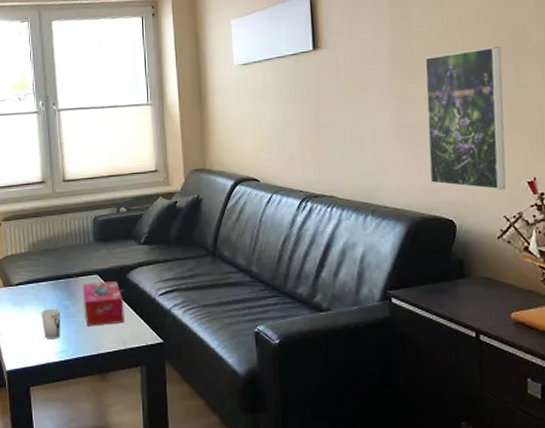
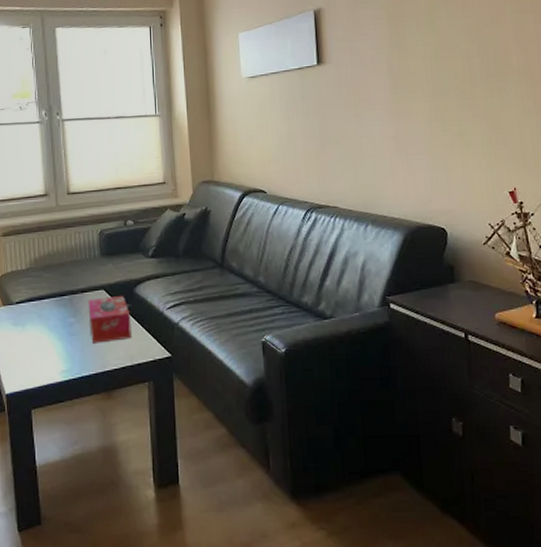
cup: present [41,308,60,339] -> none [43,326,64,359]
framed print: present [424,47,507,190] -> none [419,66,491,200]

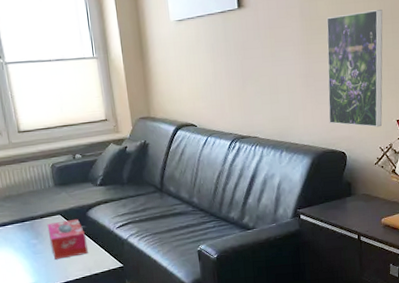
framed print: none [419,66,491,200] -> present [326,10,383,128]

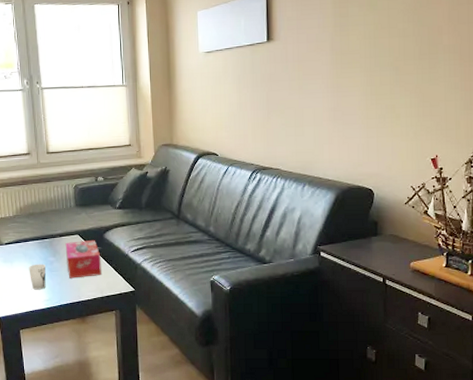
cup: none [10,247,31,274] -> present [28,263,46,290]
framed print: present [326,10,383,128] -> none [356,45,420,165]

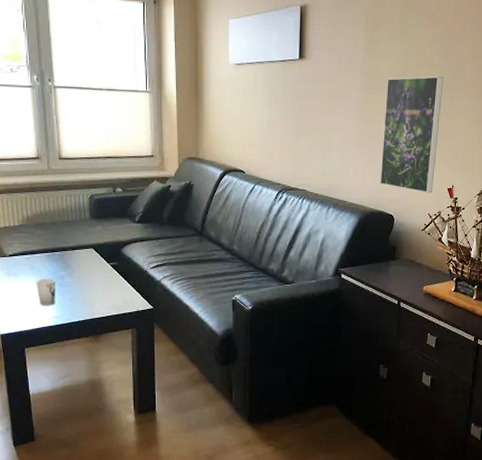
tissue box: present [65,239,102,278] -> none [78,254,118,295]
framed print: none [356,45,420,165] -> present [380,76,444,193]

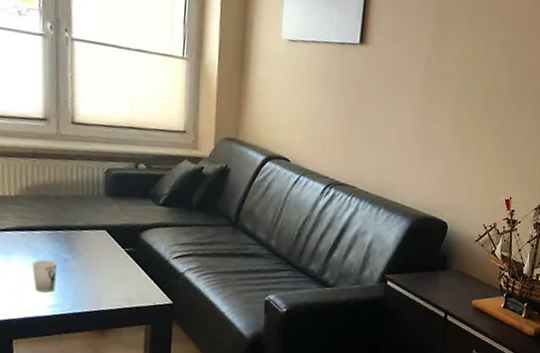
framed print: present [380,76,444,193] -> none [435,76,511,203]

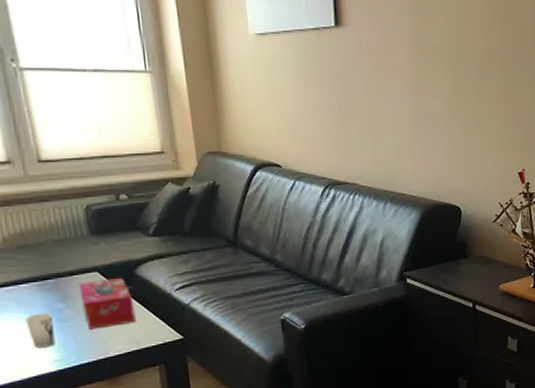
tissue box: none [86,237,133,283] -> present [78,277,136,330]

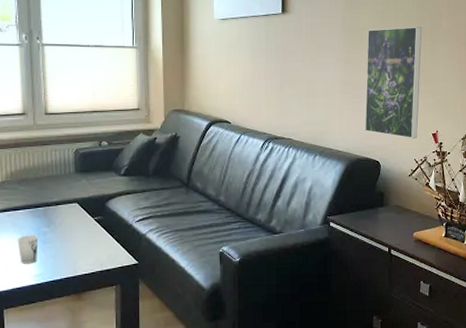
tissue box: present [78,277,136,330] -> none [61,208,102,251]
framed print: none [441,44,505,180] -> present [364,27,422,139]

